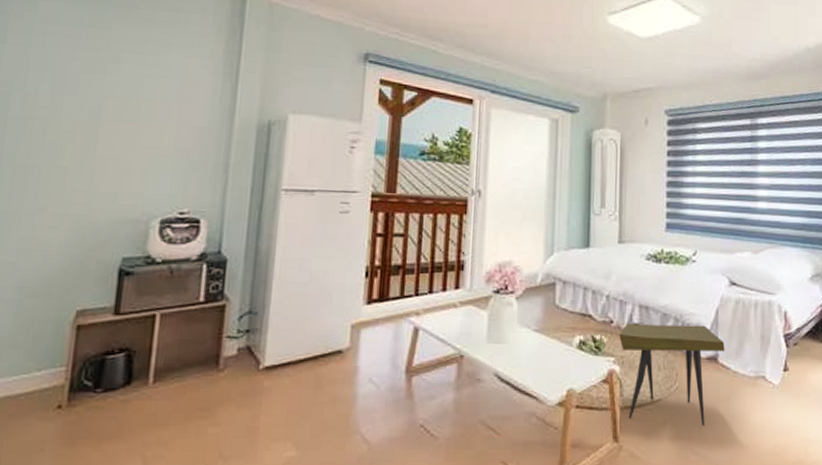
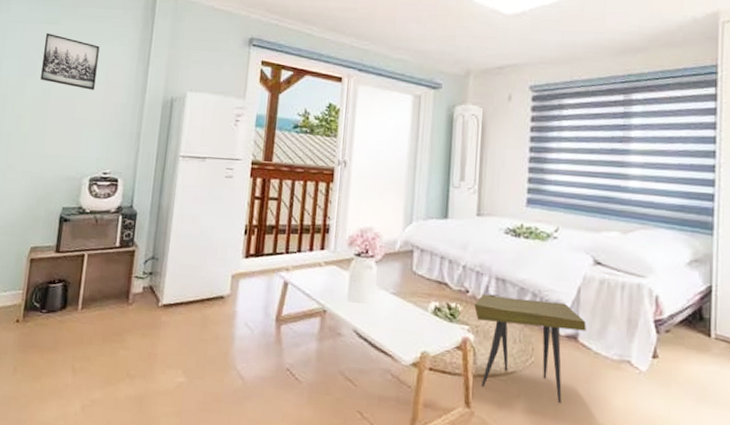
wall art: none [85,38,170,111] -> present [40,32,100,90]

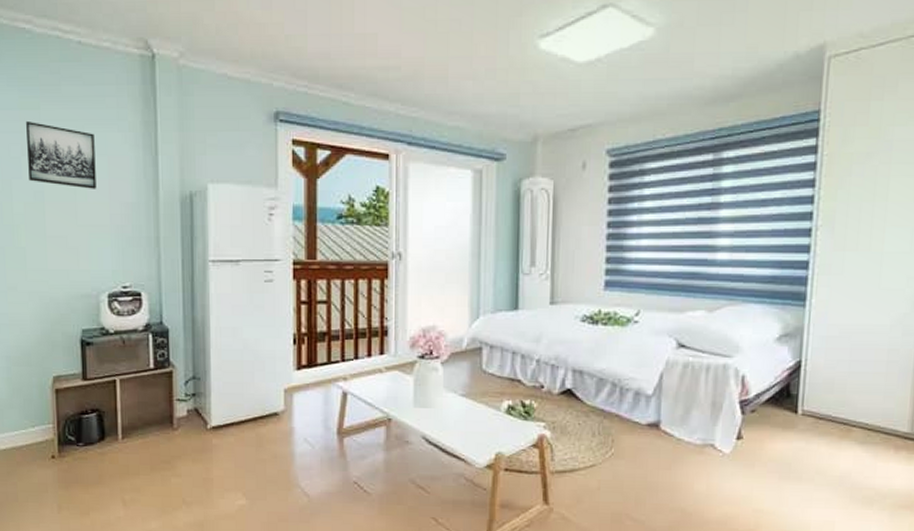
side table: present [474,294,586,404] -> none [550,389,669,493]

